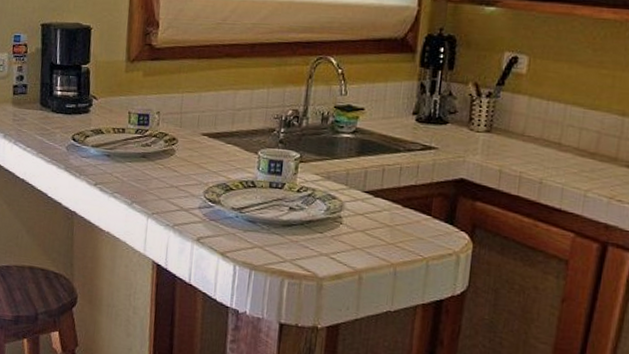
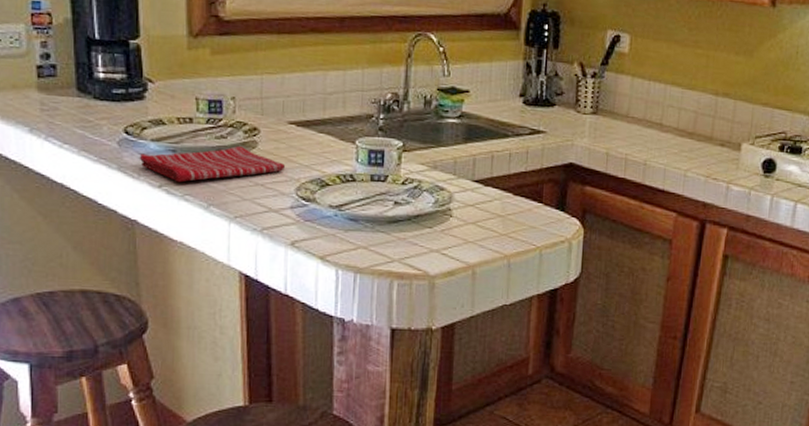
dish towel: none [81,152,197,182] -> present [139,145,286,183]

